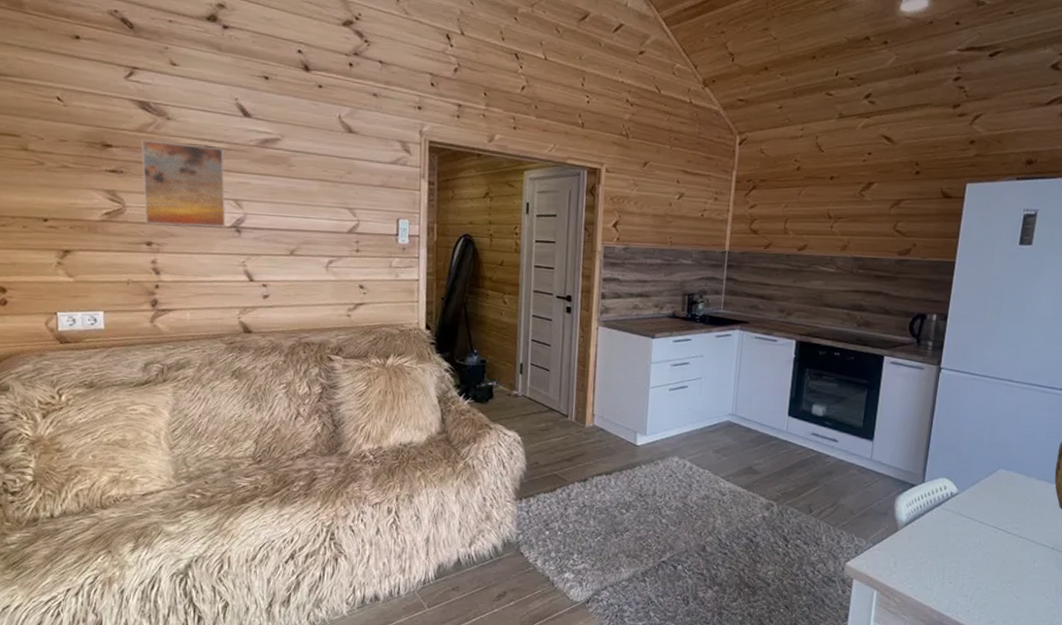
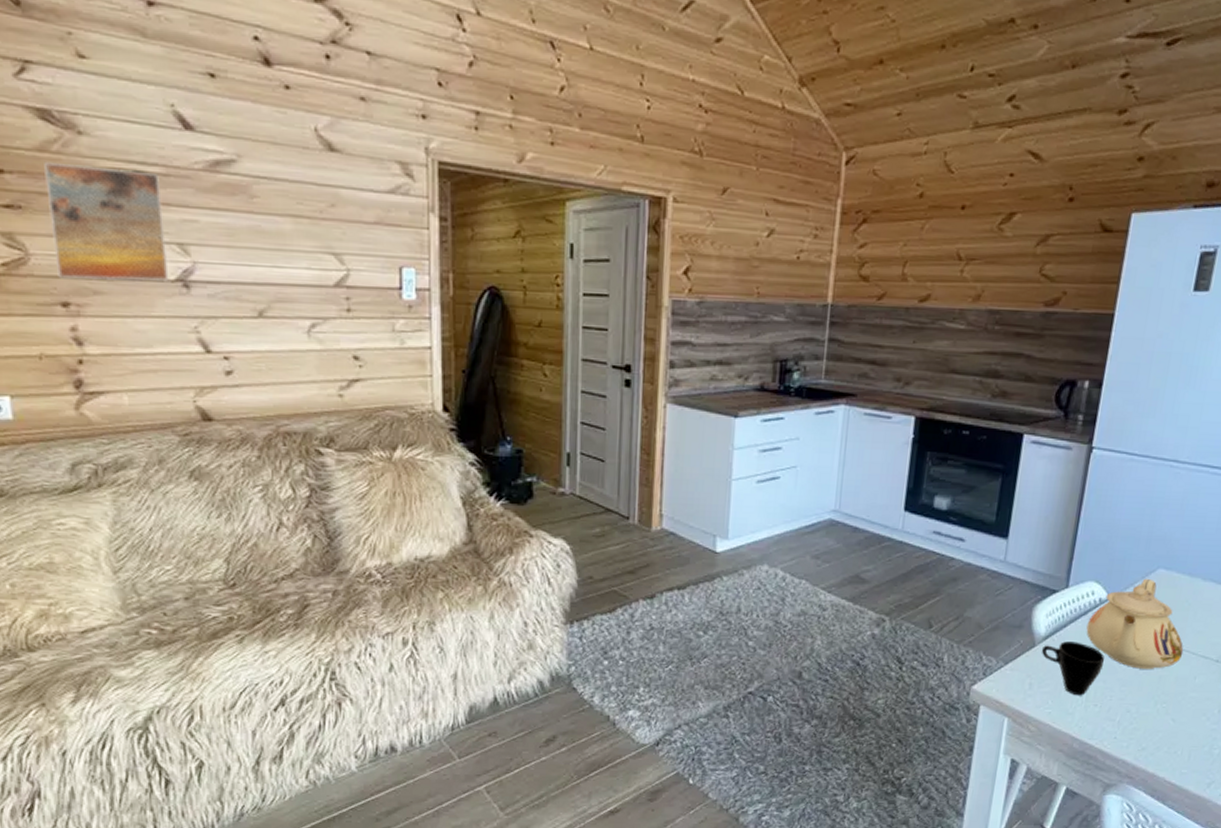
cup: none [903,527,957,574] -> present [1041,641,1104,696]
teapot: none [940,476,1024,553] -> present [1086,578,1184,669]

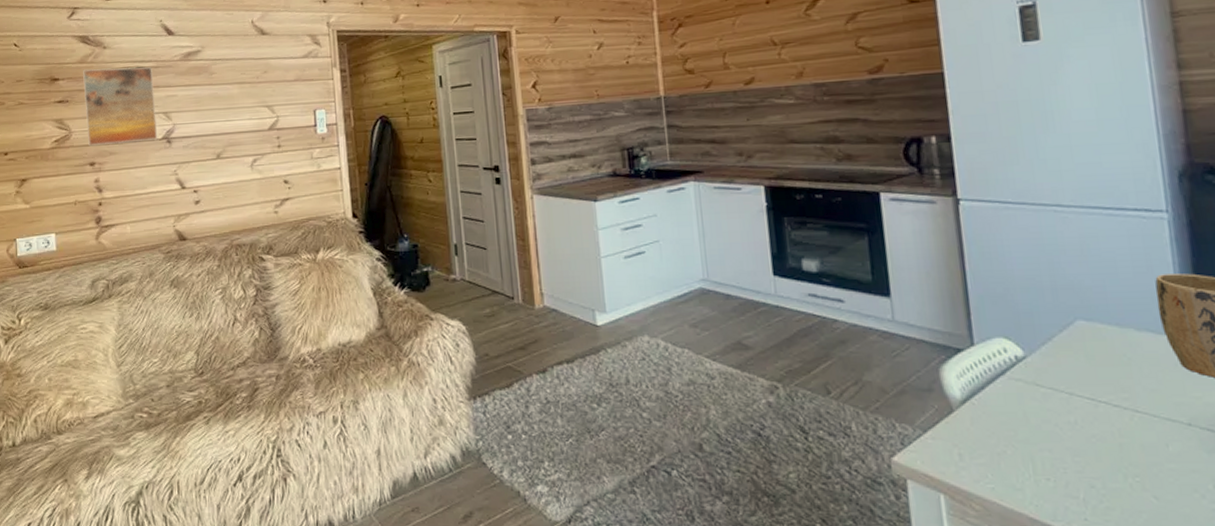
cup: present [1041,641,1104,696] -> none [962,405,1043,468]
teapot: present [1086,578,1184,669] -> none [1008,331,1141,435]

